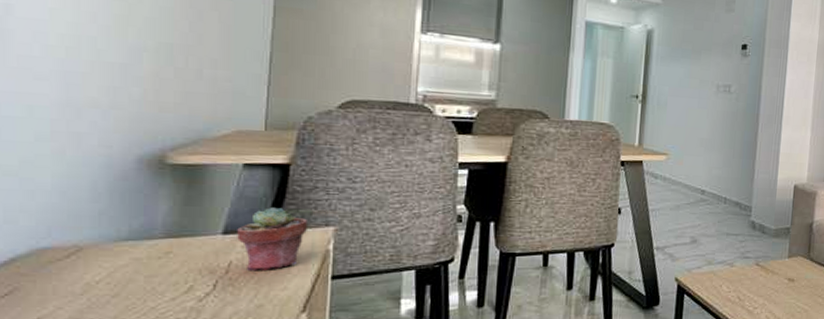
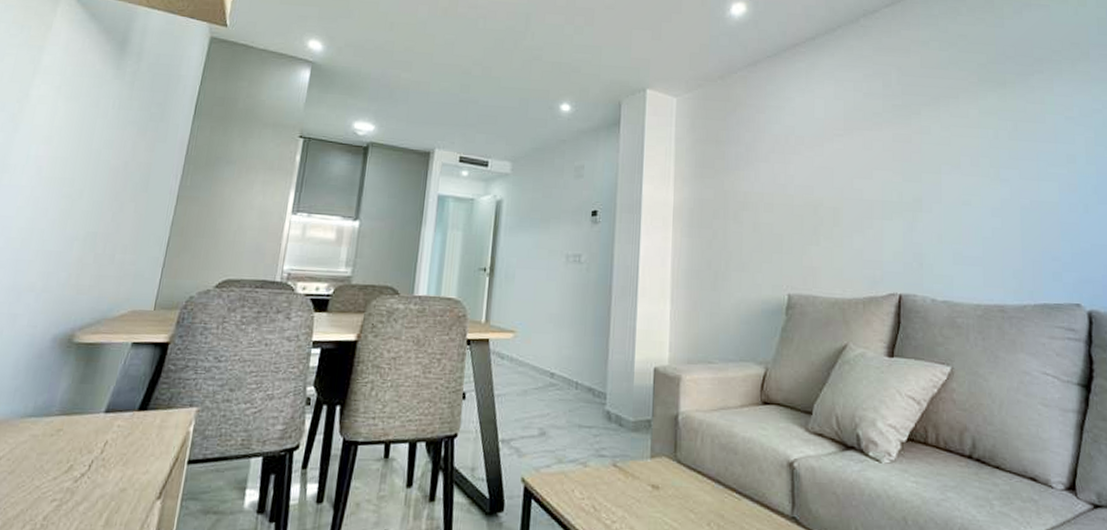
potted succulent: present [237,208,307,271] -> none [115,386,175,453]

